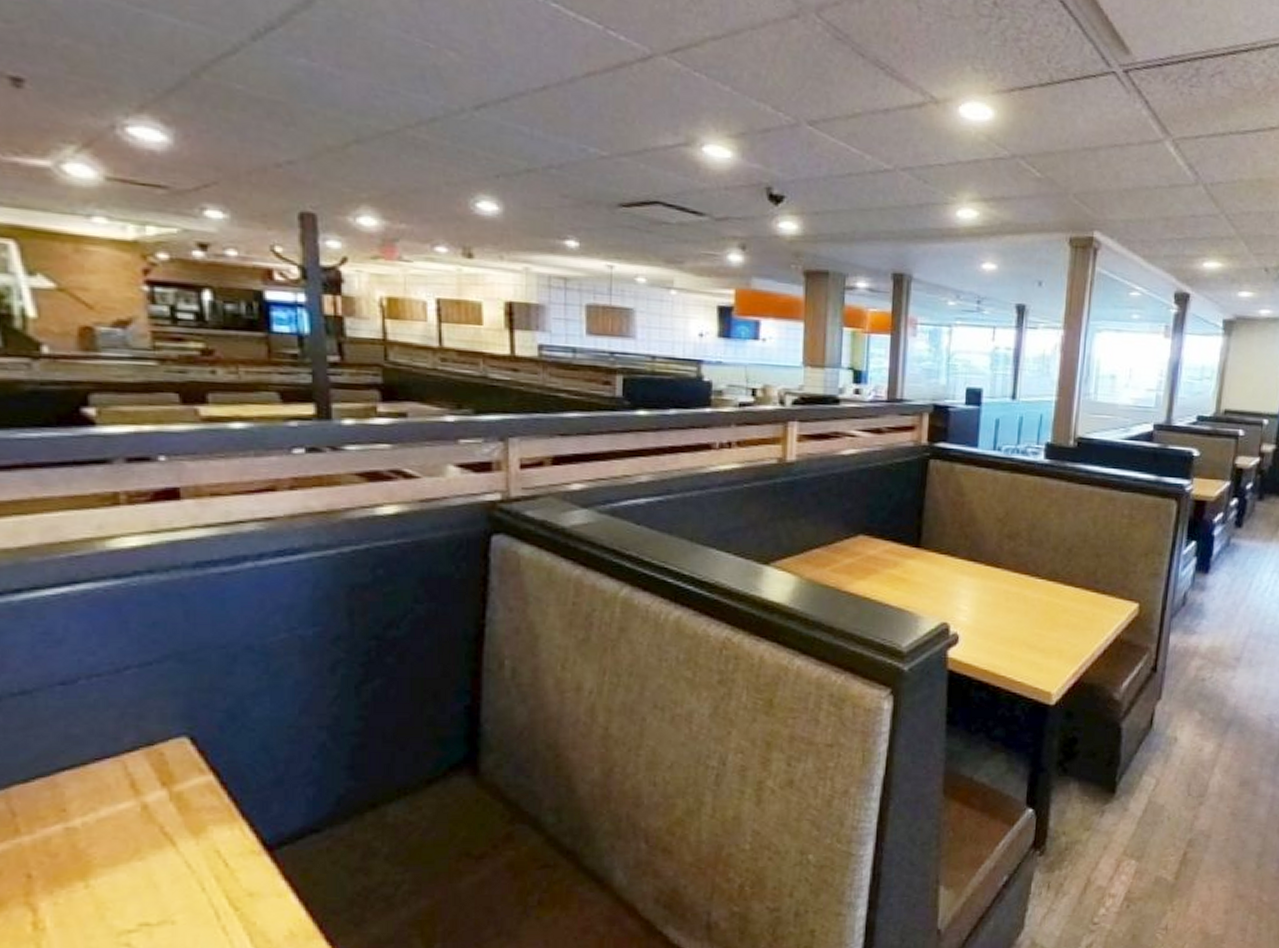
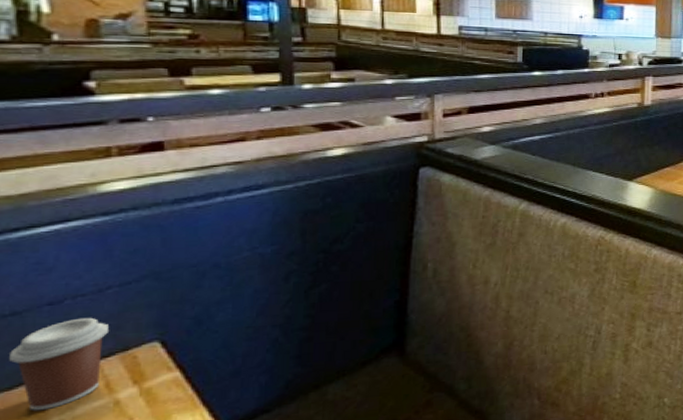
coffee cup: none [22,702,131,810] -> present [9,317,110,411]

